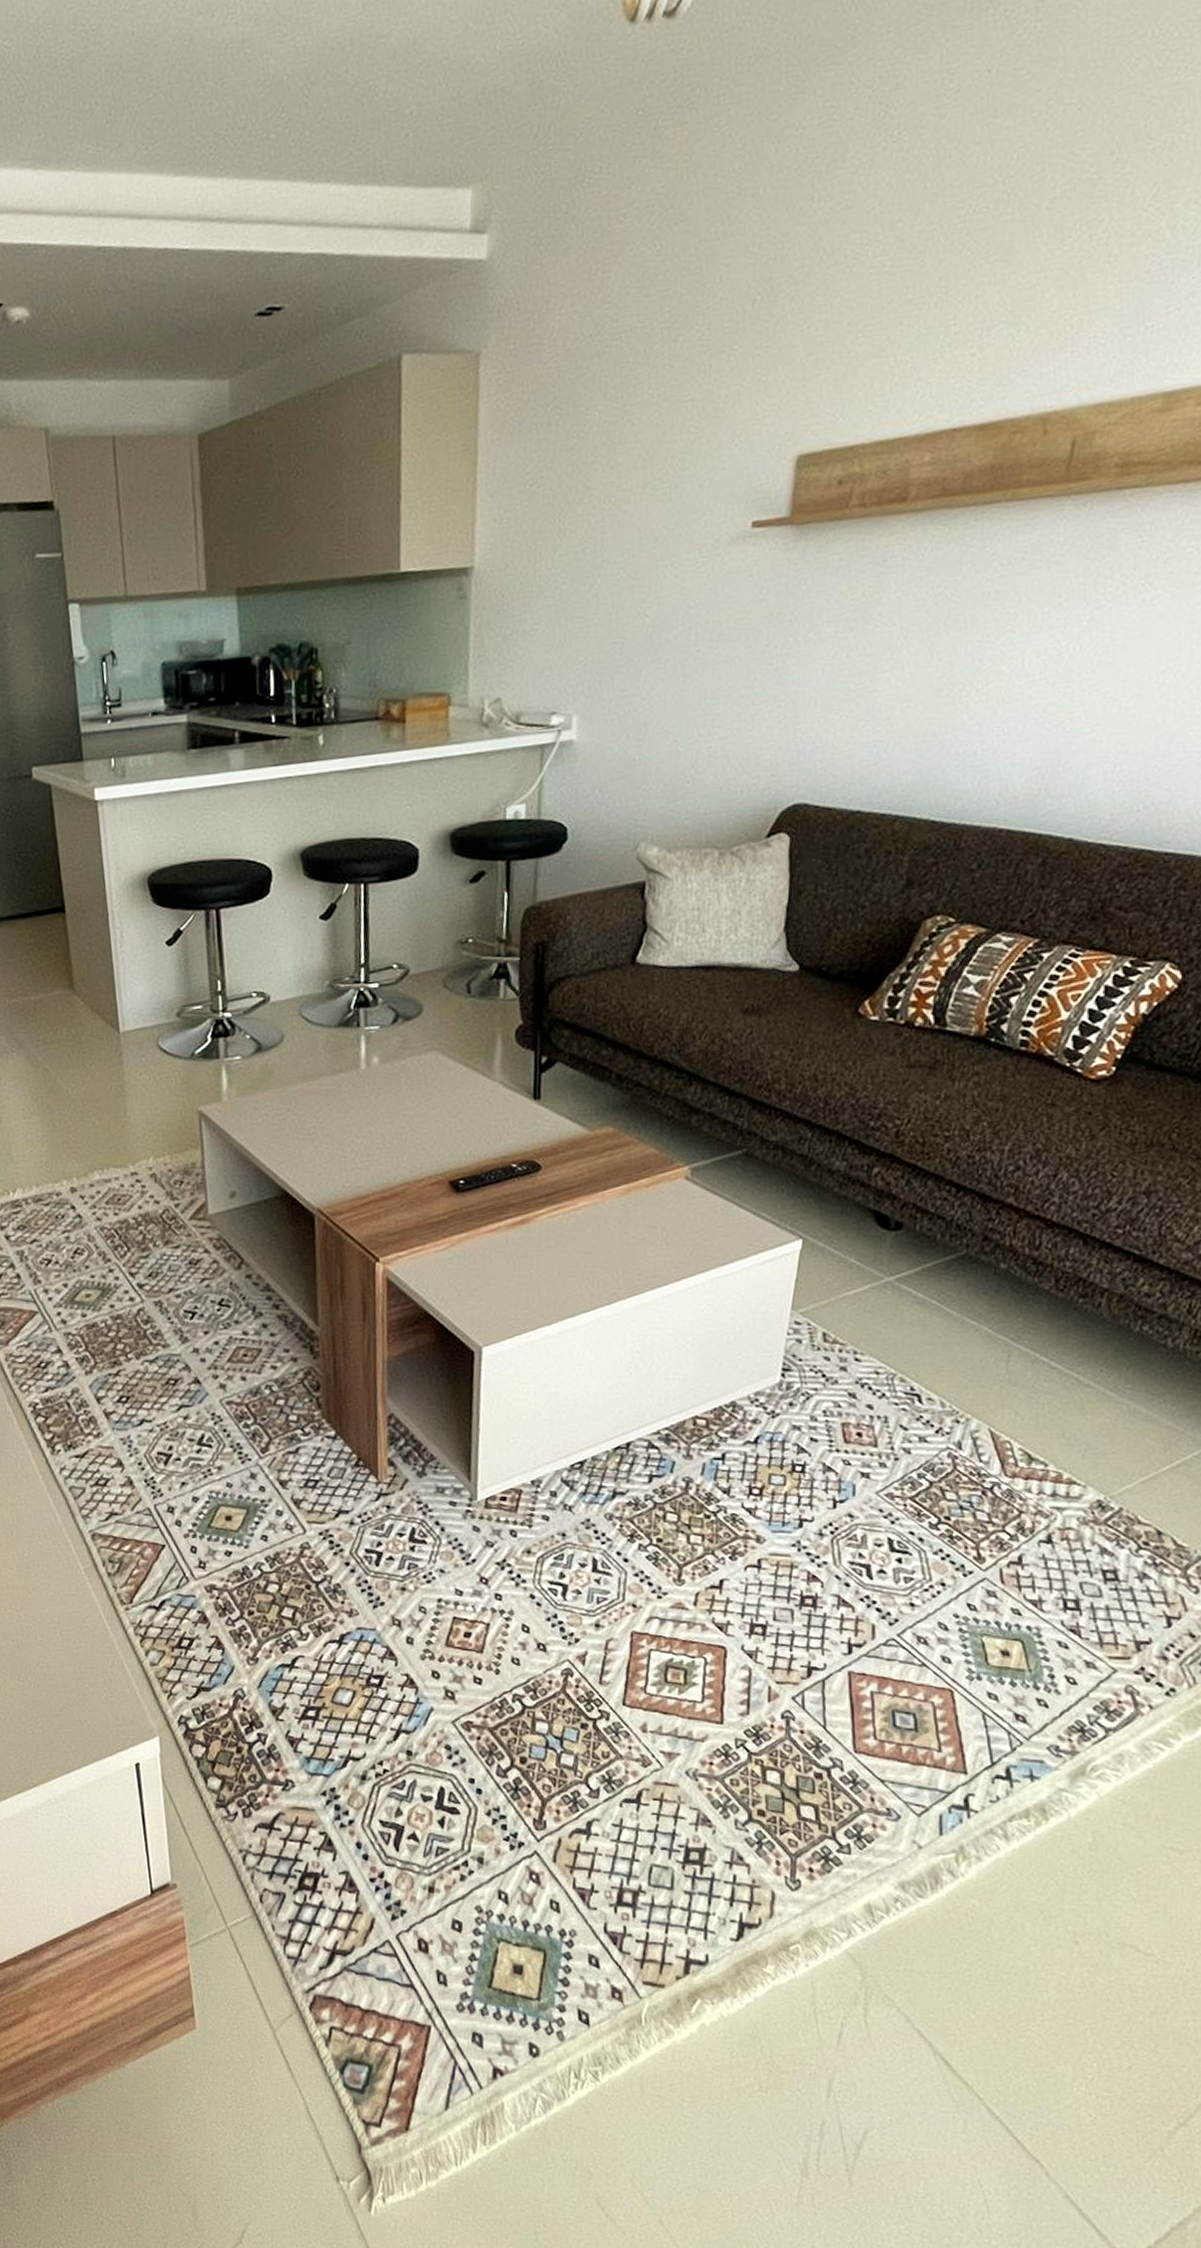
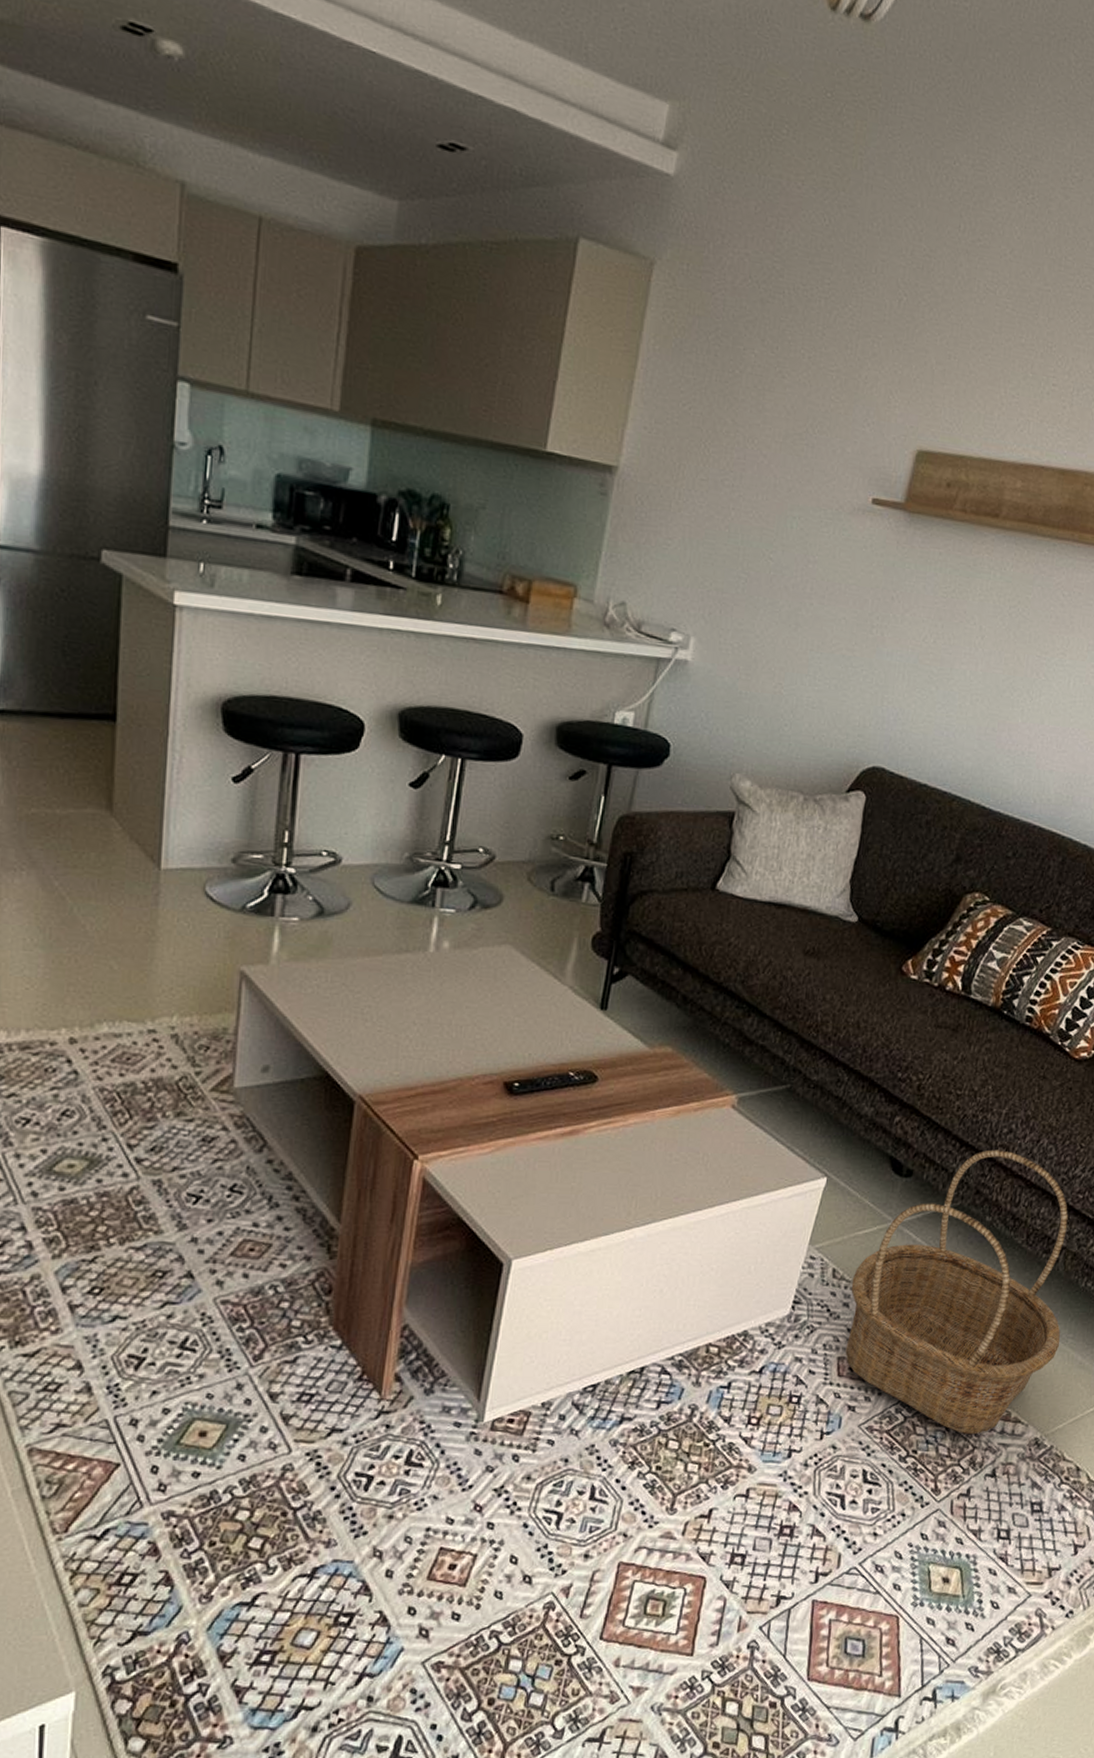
basket: none [846,1190,1116,1499] -> present [845,1149,1069,1435]

